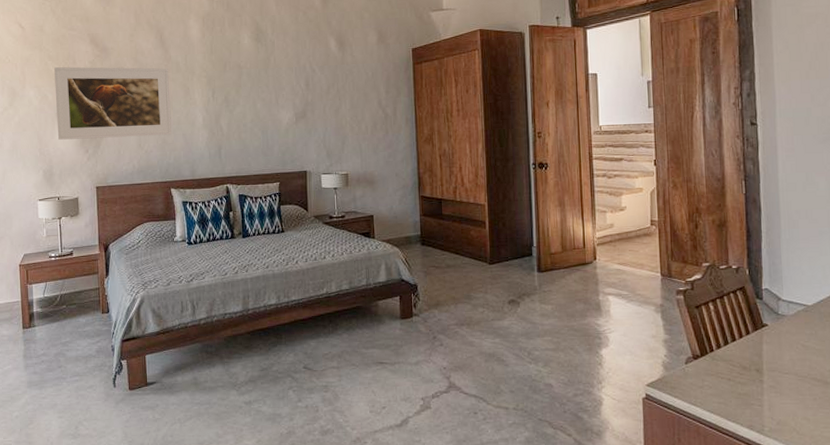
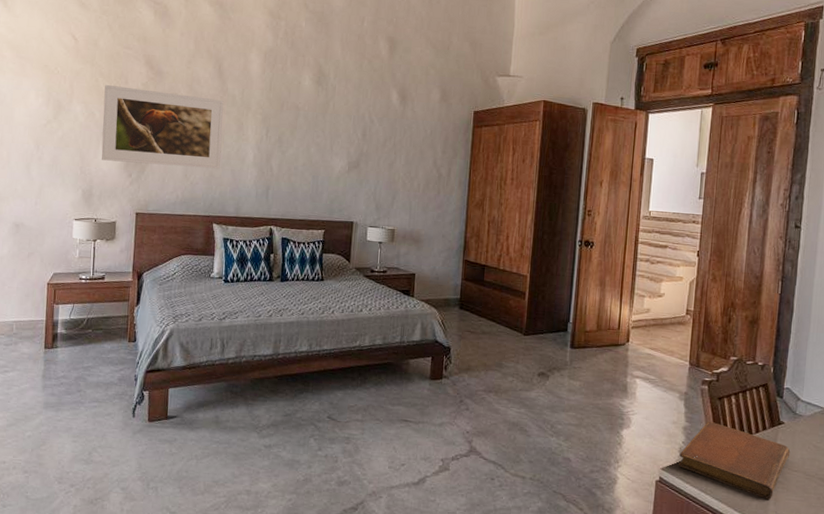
notebook: none [663,331,779,407] -> present [678,421,791,501]

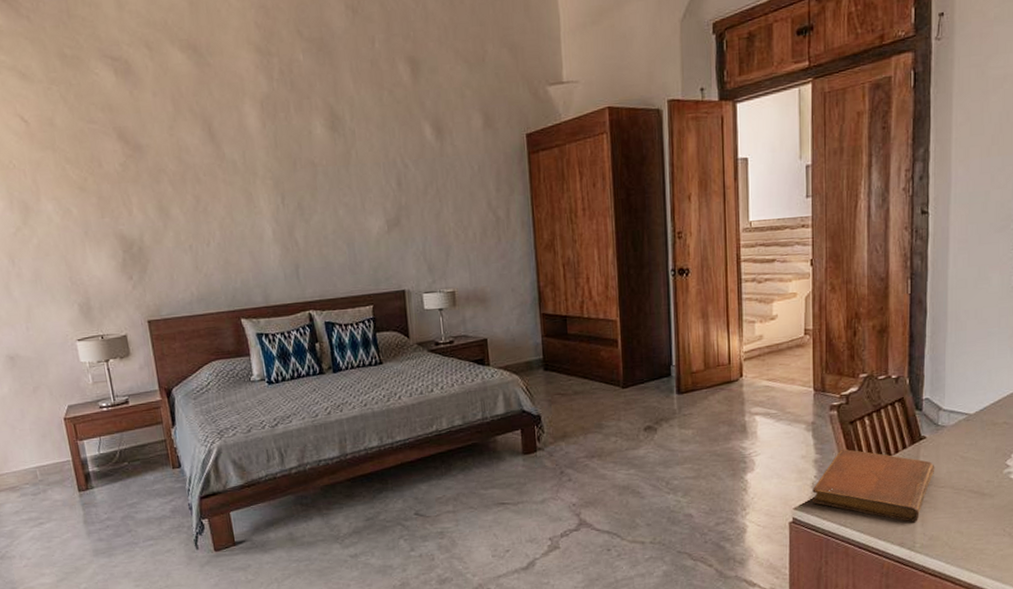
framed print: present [101,84,224,169] -> none [75,168,235,265]

